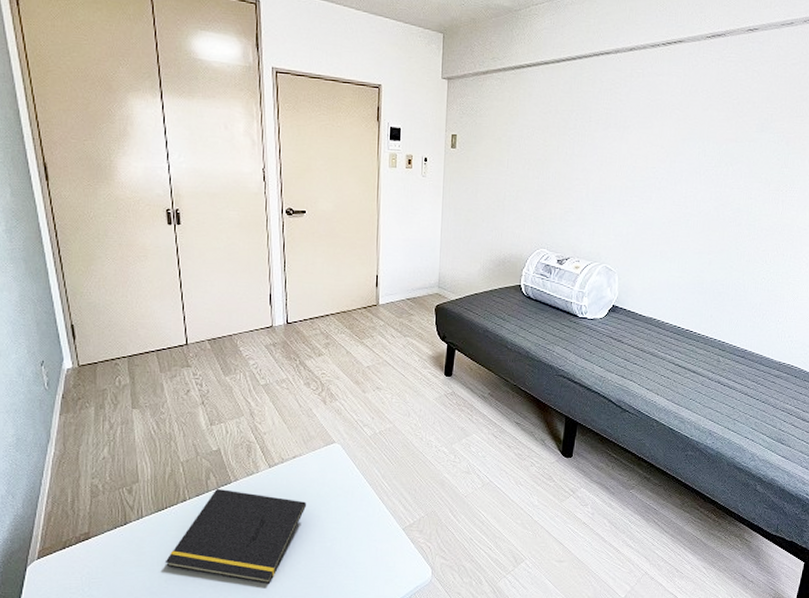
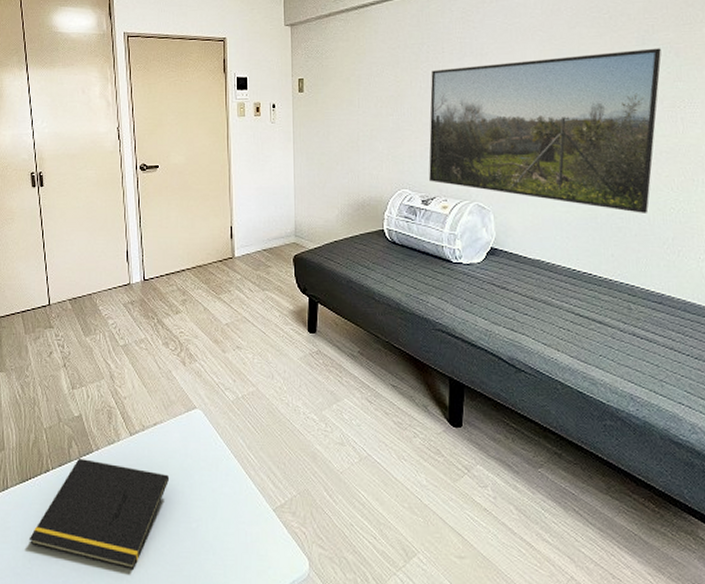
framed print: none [566,135,775,281] -> present [429,48,661,213]

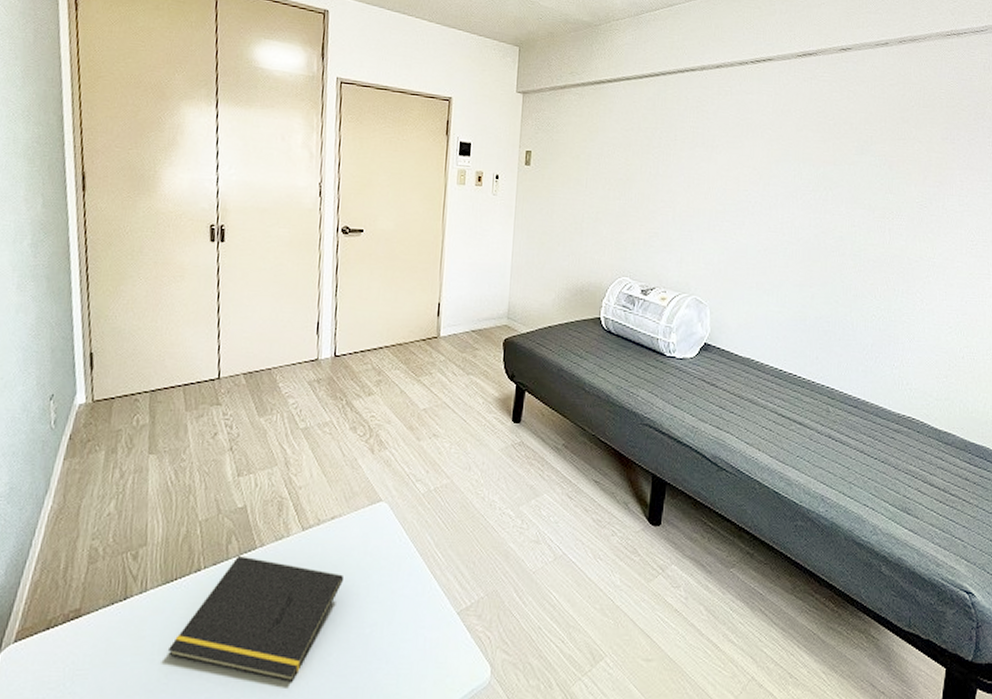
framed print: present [429,48,661,213] -> none [651,157,877,319]

